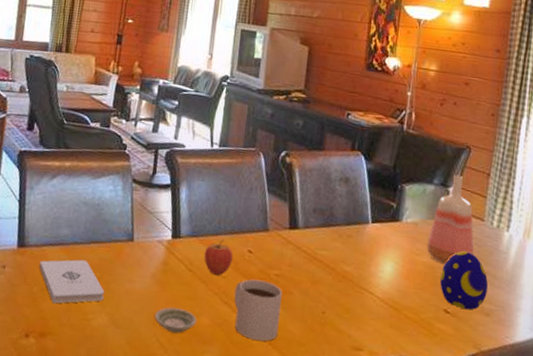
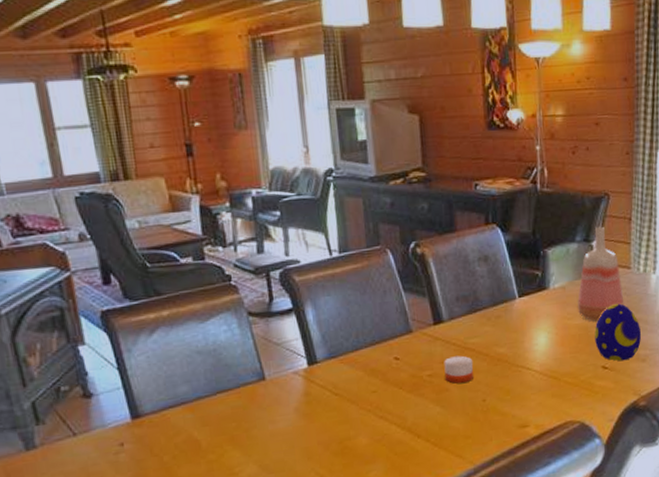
notepad: present [39,259,105,304] -> none [162,414,248,468]
saucer: present [154,307,197,333] -> none [308,435,355,462]
fruit: present [204,238,233,276] -> none [347,352,380,393]
mug: present [234,279,282,341] -> none [388,384,442,446]
candle: none [290,262,319,291] -> present [444,355,473,384]

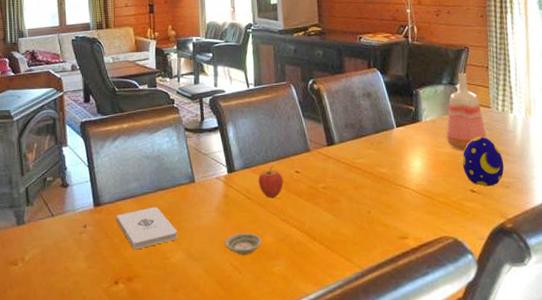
notepad: none [162,414,248,468] -> present [116,207,178,250]
saucer: none [308,435,355,462] -> present [225,233,262,255]
fruit: none [347,352,380,393] -> present [258,165,284,199]
candle: present [444,355,473,384] -> none [335,173,360,196]

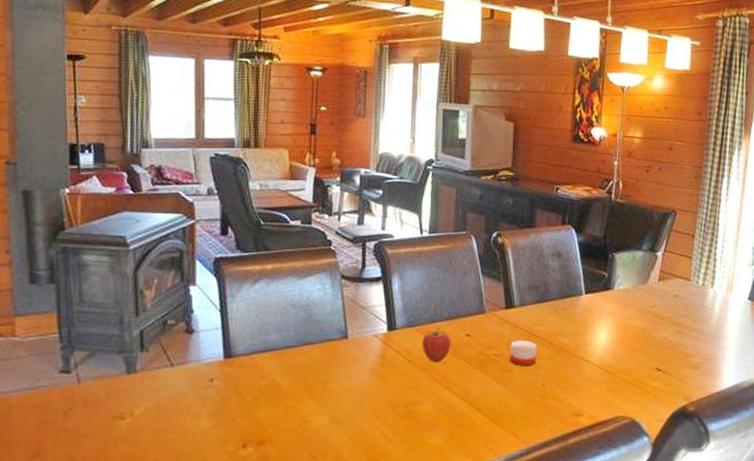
notepad: present [116,207,178,250] -> none [250,364,322,410]
saucer: present [225,233,262,255] -> none [376,399,419,423]
candle: none [335,173,360,196] -> present [510,340,536,366]
vase: present [446,72,487,151] -> none [639,239,682,325]
decorative egg: present [462,137,504,186] -> none [652,312,695,366]

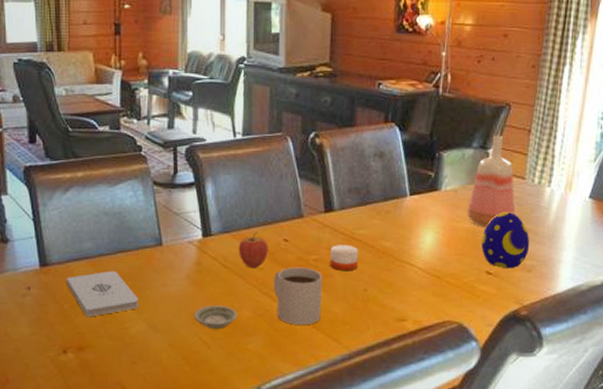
notepad: none [250,364,322,410] -> present [66,271,139,317]
saucer: none [376,399,419,423] -> present [194,305,237,329]
mug: none [455,362,502,419] -> present [273,267,322,325]
vase: none [639,239,682,325] -> present [468,135,516,227]
decorative egg: none [652,312,695,366] -> present [481,212,529,269]

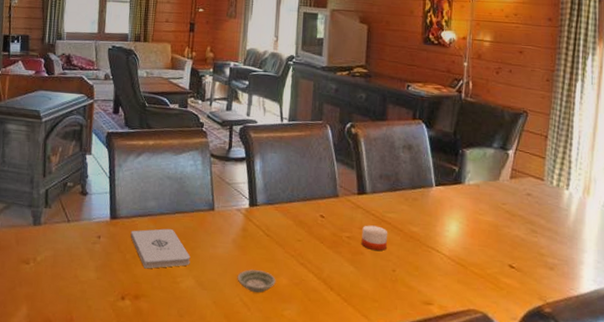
fruit: present [238,231,269,269] -> none [279,205,307,240]
mug: present [273,267,322,325] -> none [309,241,354,298]
vase: present [468,135,516,227] -> none [490,138,536,222]
decorative egg: present [481,212,529,269] -> none [504,210,550,265]

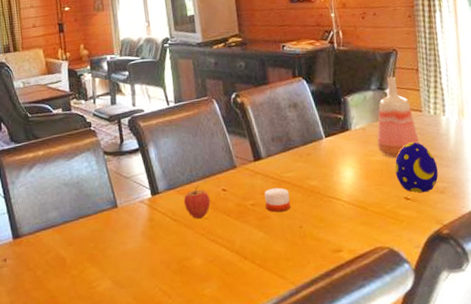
notepad: present [130,228,191,269] -> none [37,235,103,281]
saucer: present [237,269,276,293] -> none [152,256,191,279]
fruit: none [279,205,307,240] -> present [183,184,211,219]
vase: none [490,138,536,222] -> present [377,76,420,158]
decorative egg: none [504,210,550,265] -> present [395,142,438,193]

